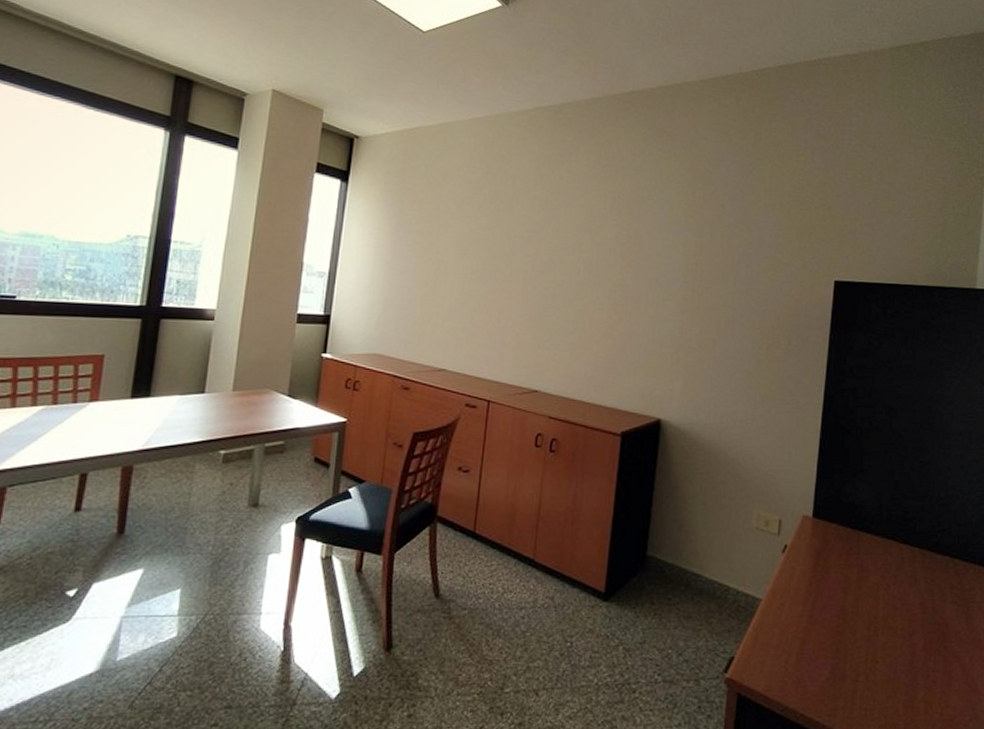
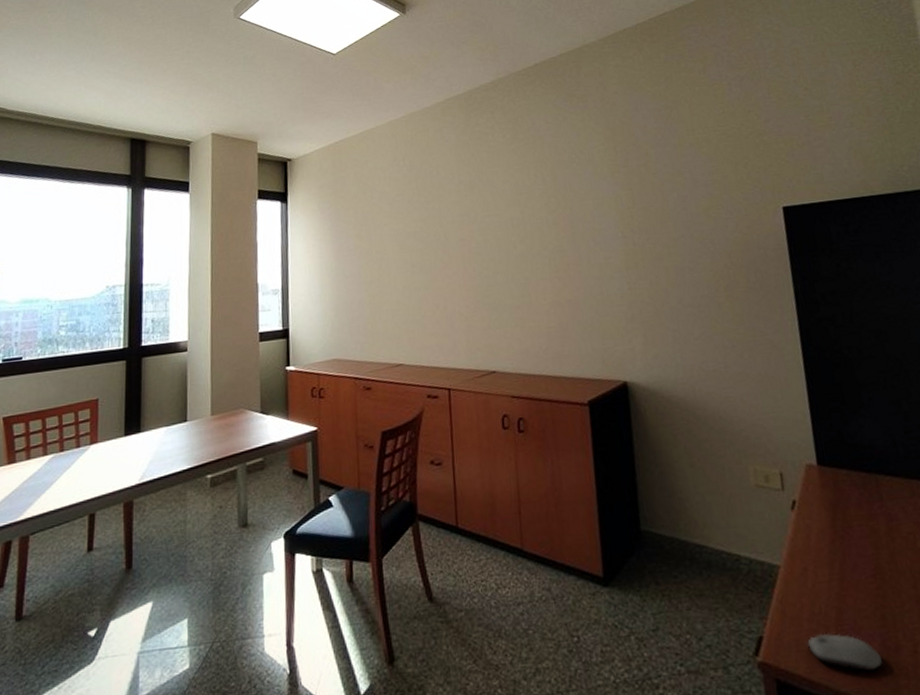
computer mouse: none [770,659,828,694] -> present [807,633,882,673]

